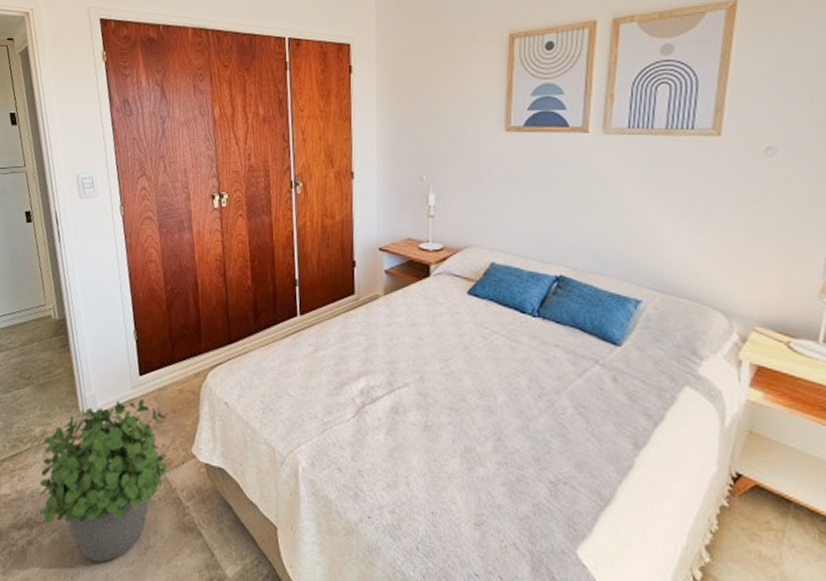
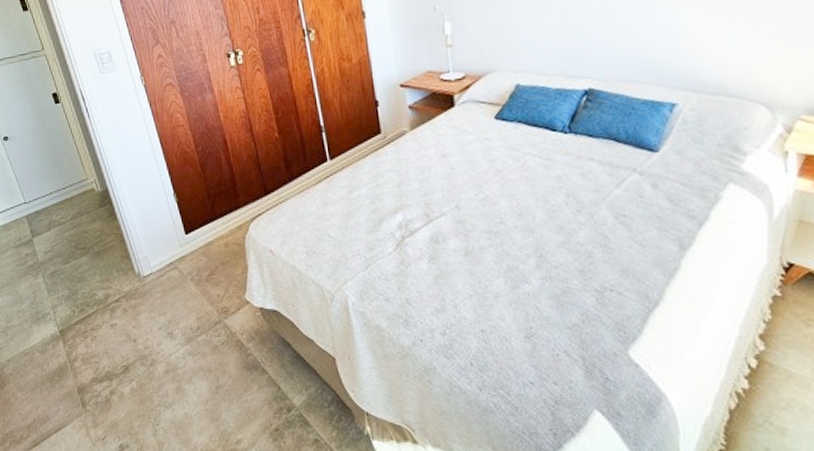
potted plant: present [39,398,167,562] -> none [108,255,225,403]

